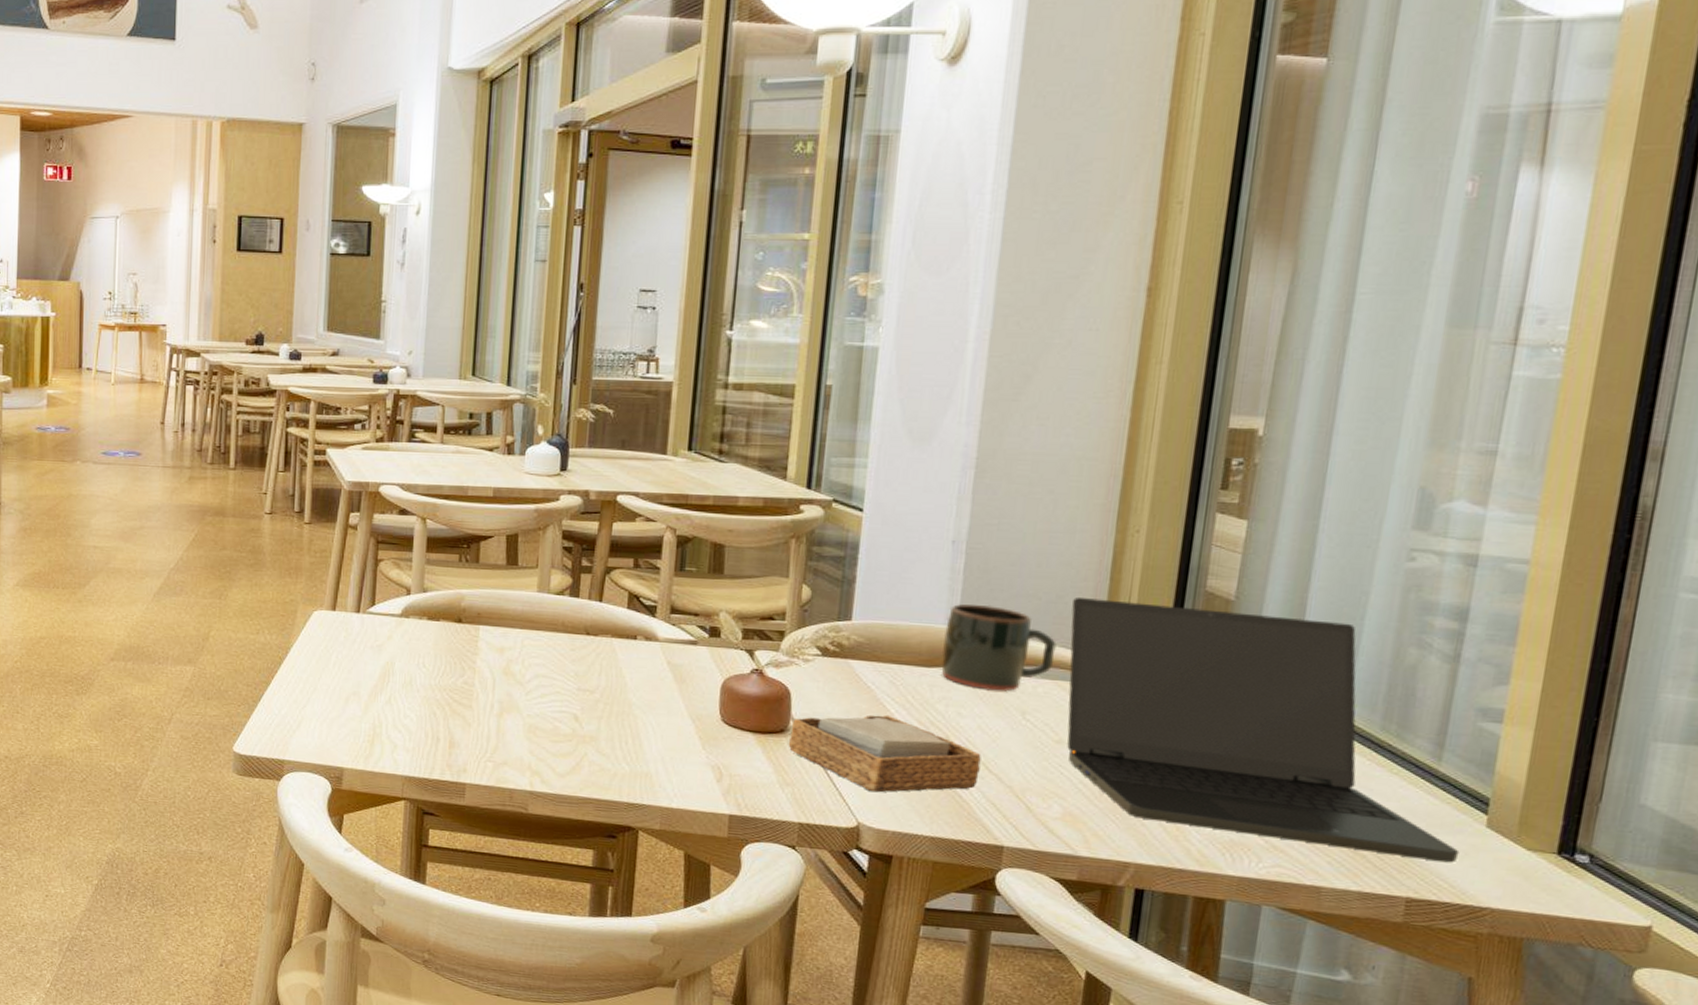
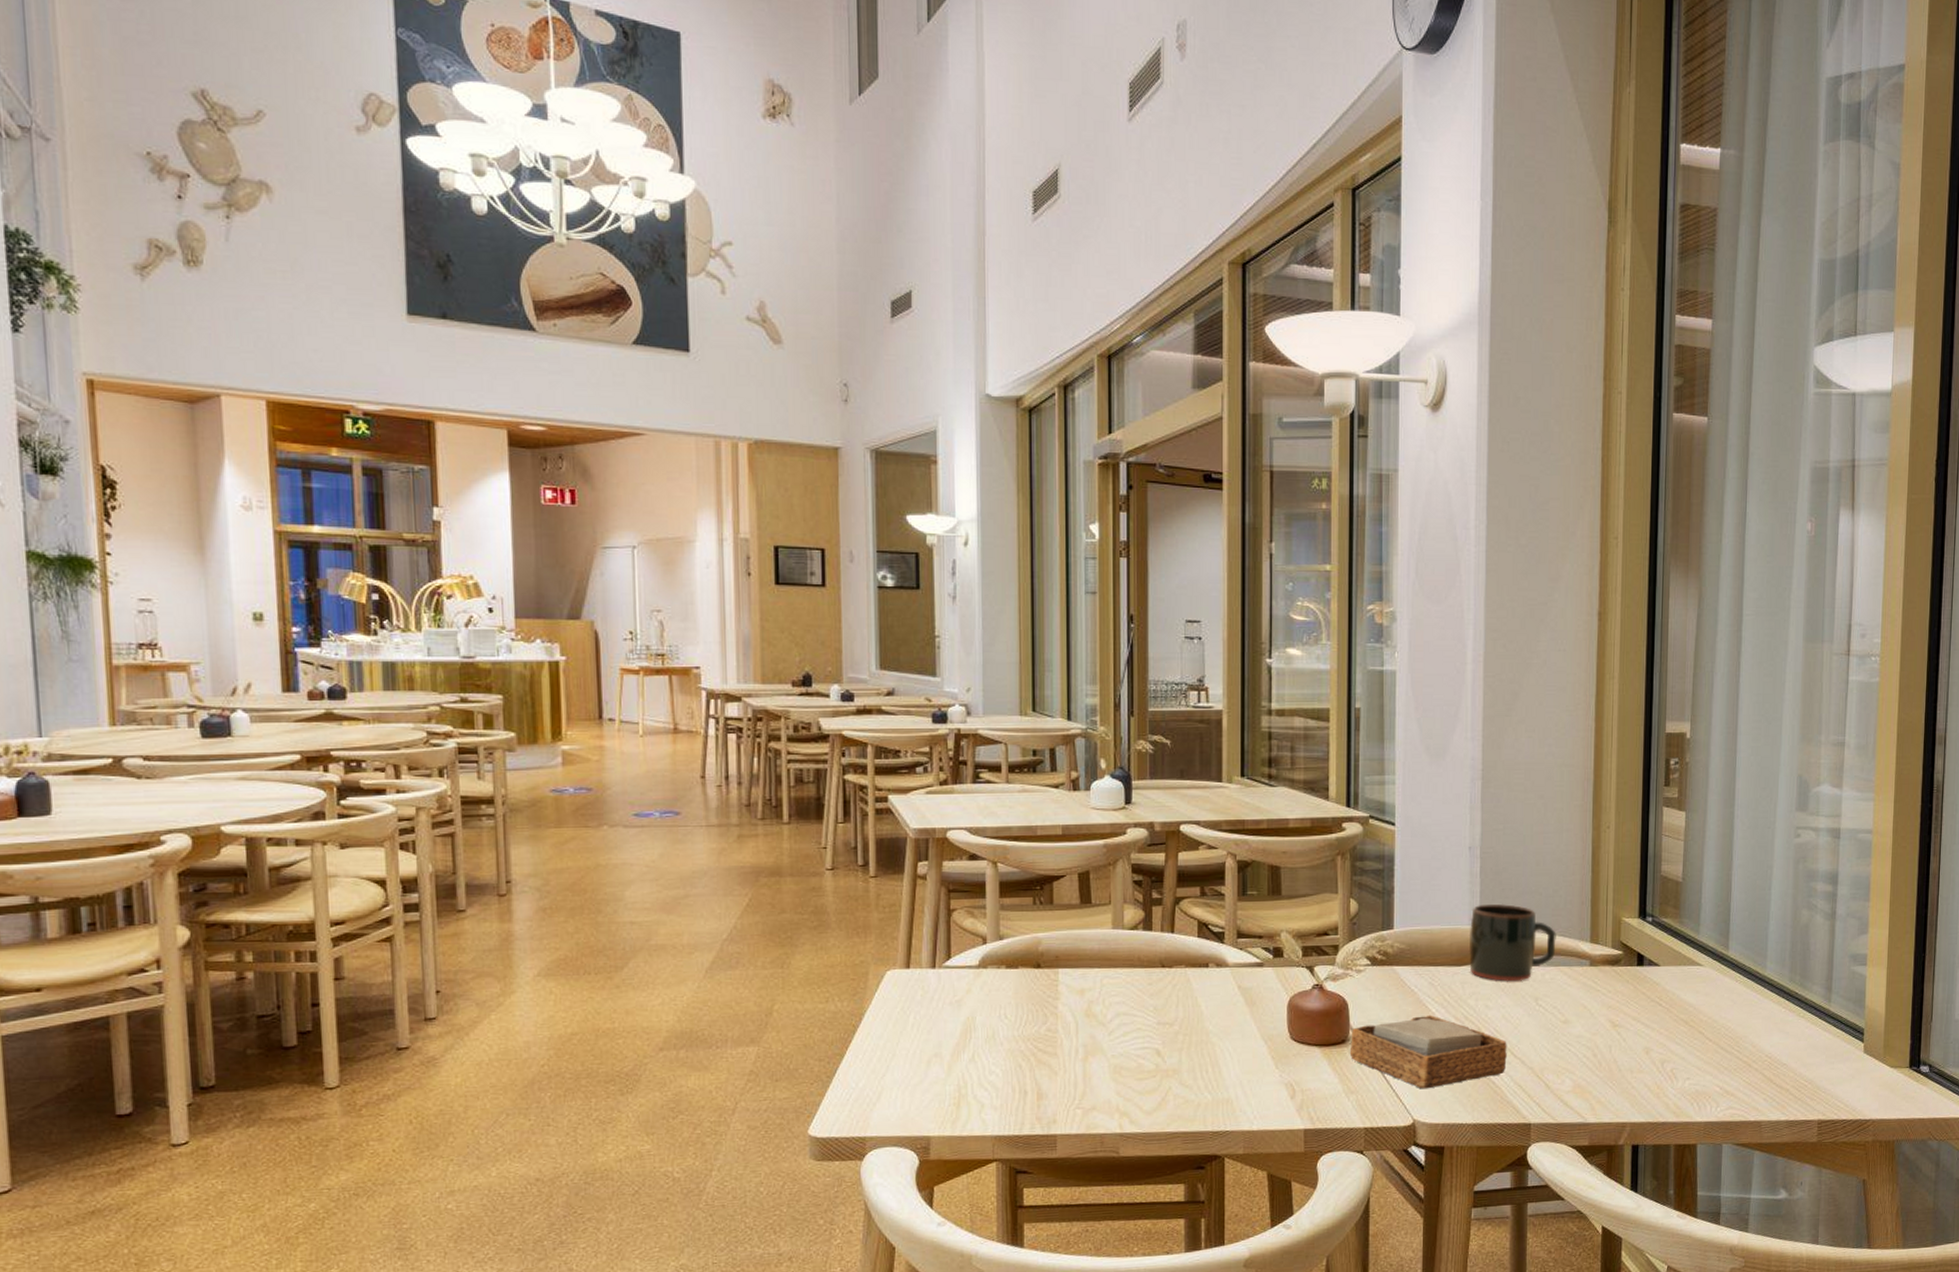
laptop: present [1067,598,1460,863] -> none [1565,890,1849,1087]

